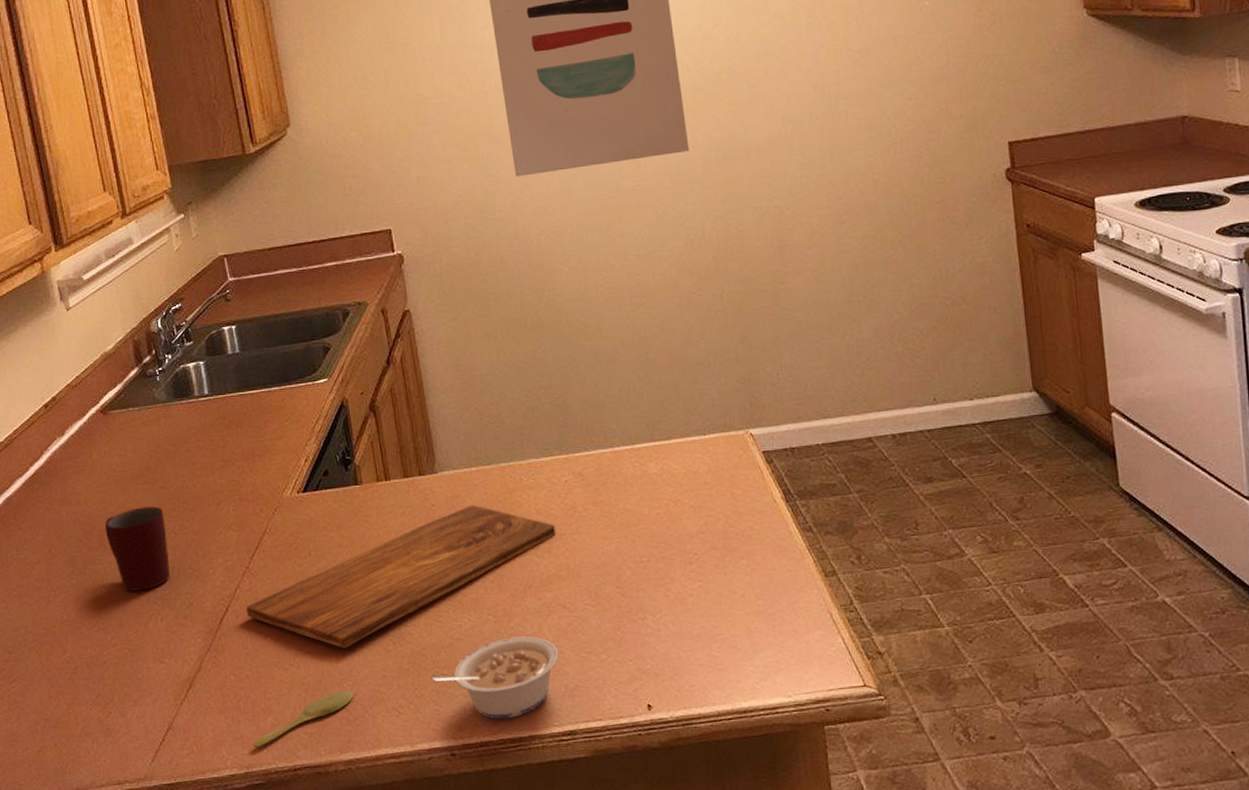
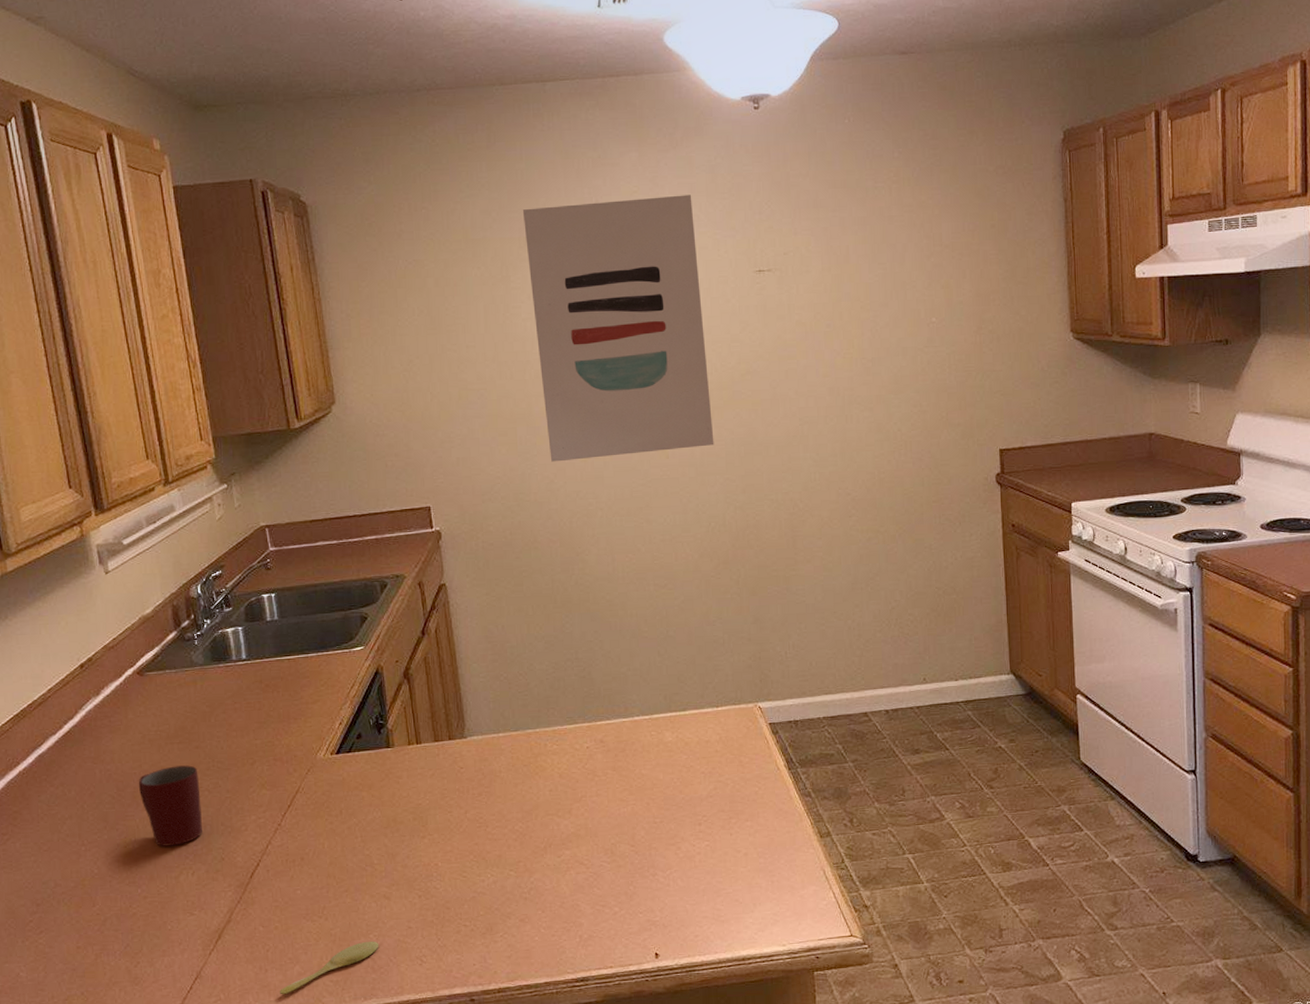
cutting board: present [245,505,556,648] -> none [276,768,577,901]
legume: present [431,636,559,720] -> none [454,891,575,968]

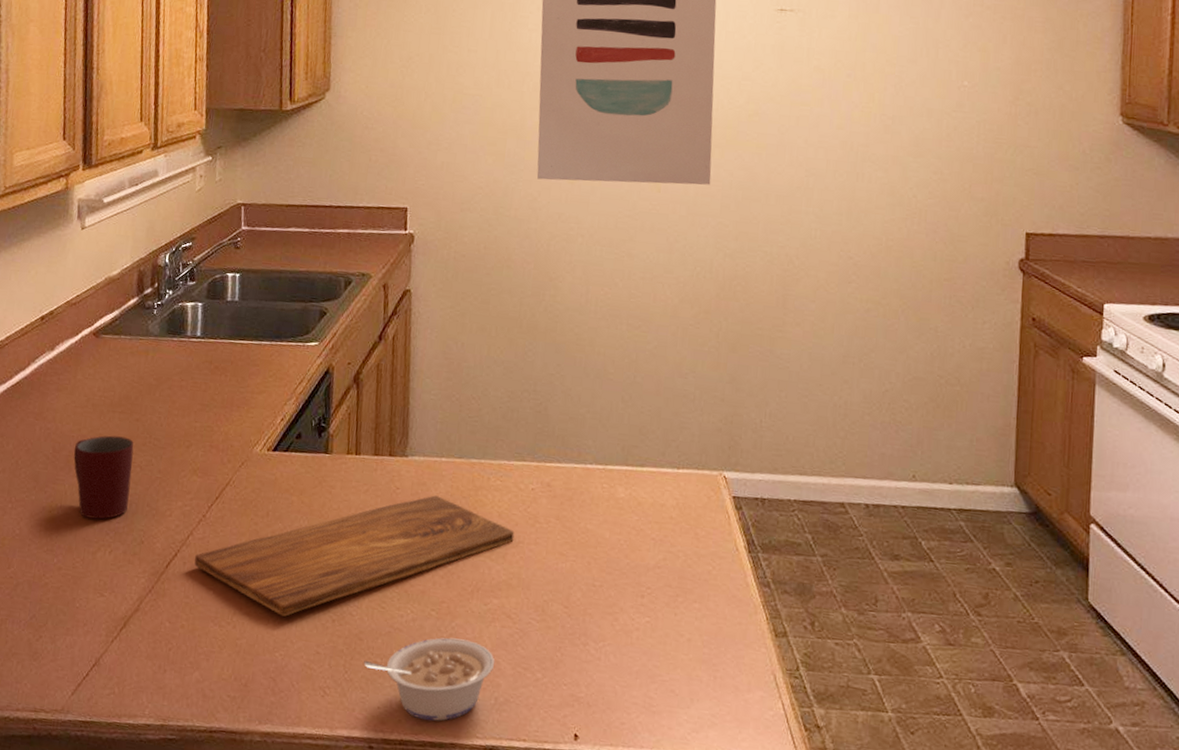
cutting board: none [276,768,577,901] -> present [194,495,515,617]
spoon: present [280,941,379,995] -> none [174,659,284,702]
legume: none [454,891,575,968] -> present [363,637,495,722]

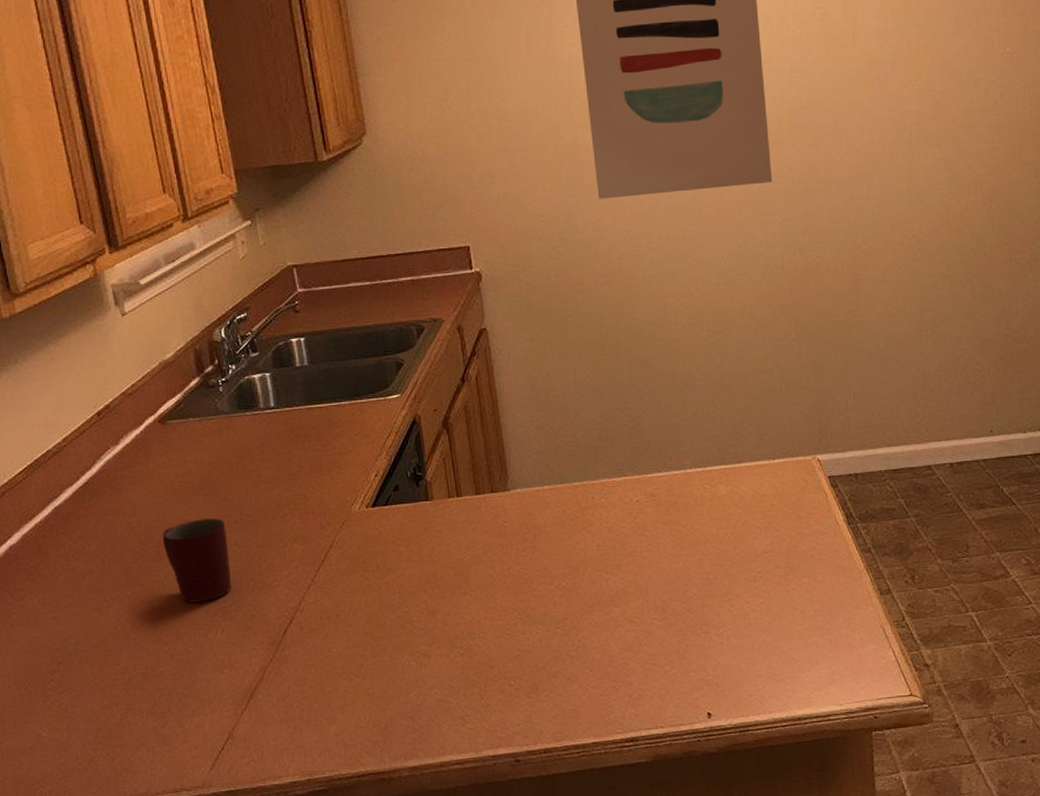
cutting board: present [194,495,515,617] -> none [310,522,626,660]
legume: present [363,637,495,722] -> none [498,649,624,728]

